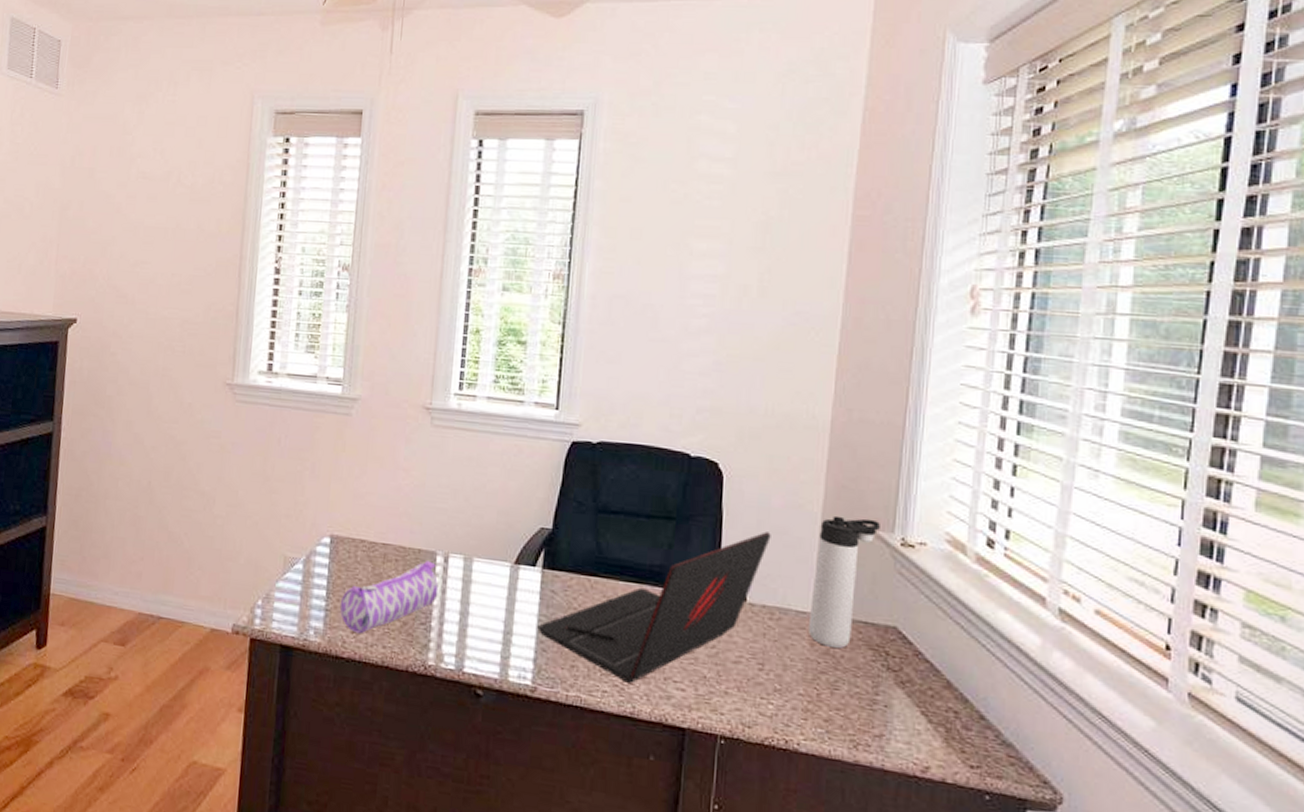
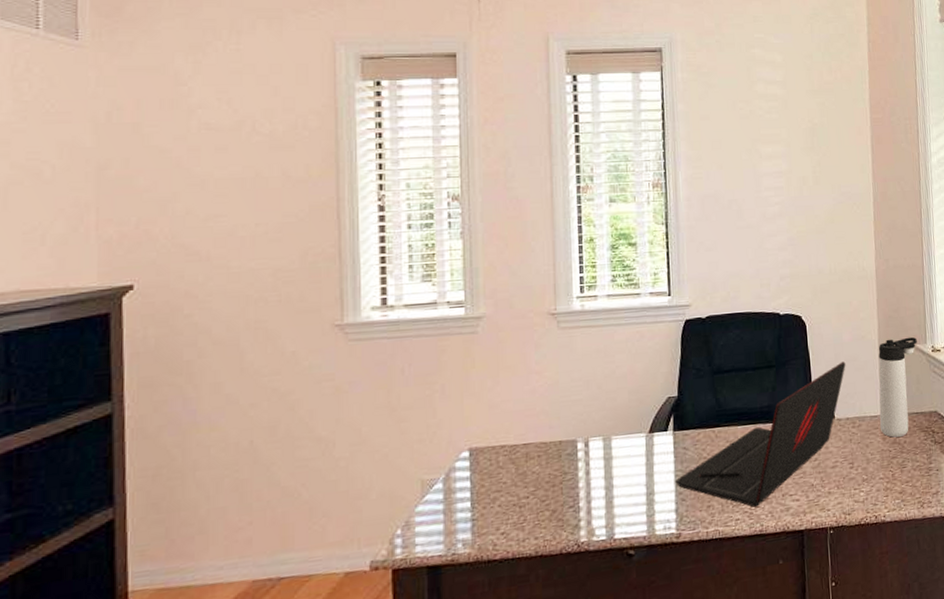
pencil case: present [340,560,439,634] -> none [488,449,583,534]

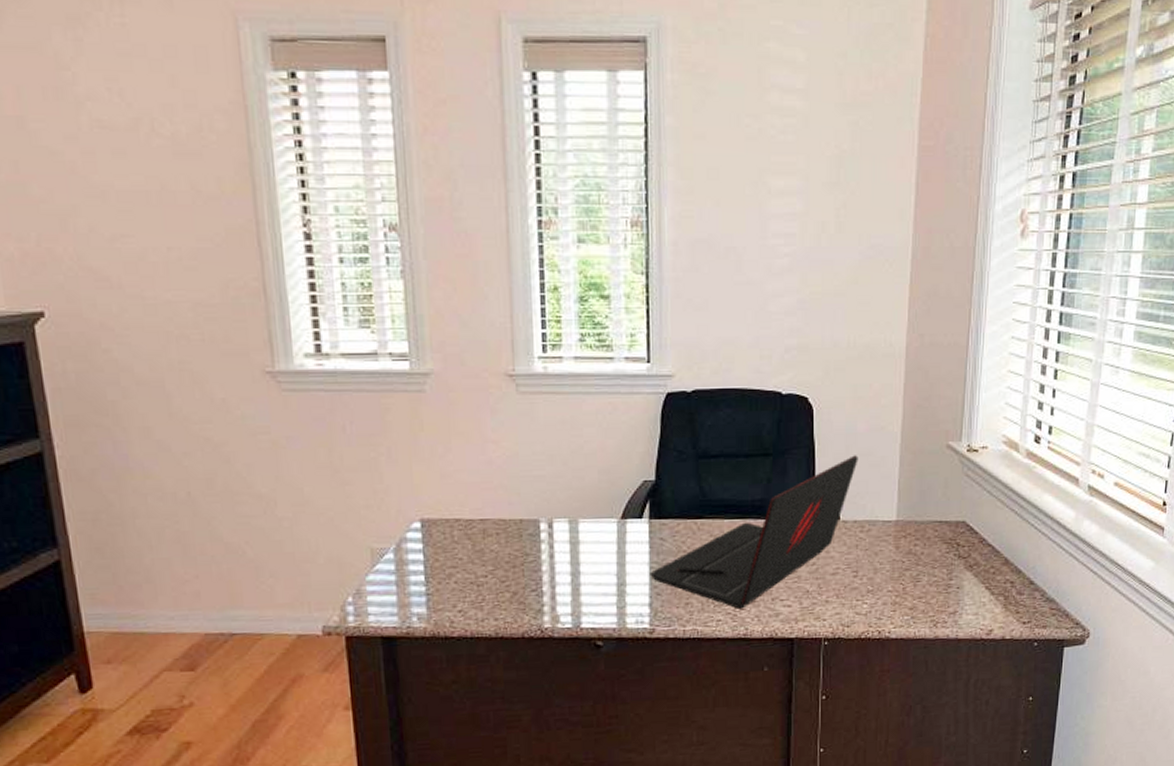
thermos bottle: present [878,337,917,438] -> none [893,432,950,548]

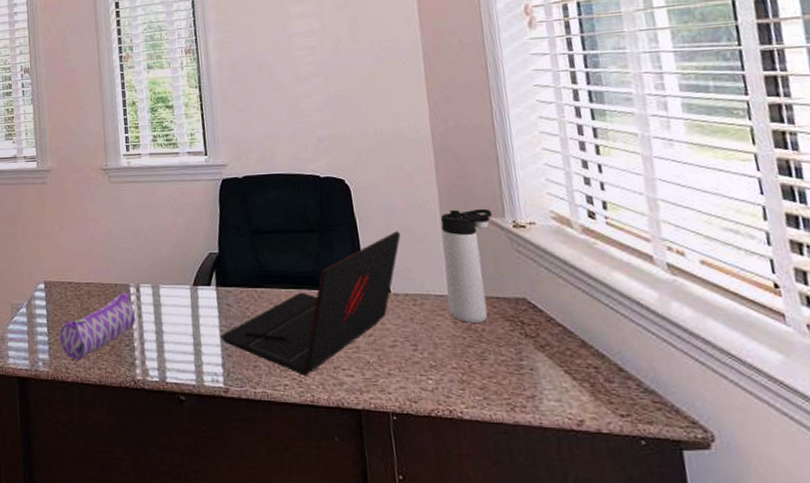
pencil case: none [443,529,546,612] -> present [60,292,136,360]
thermos bottle: none [893,432,950,548] -> present [440,208,492,324]

